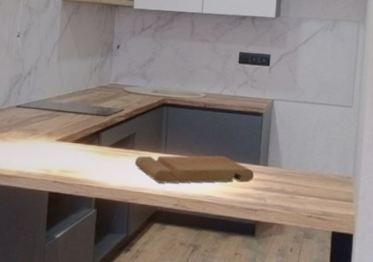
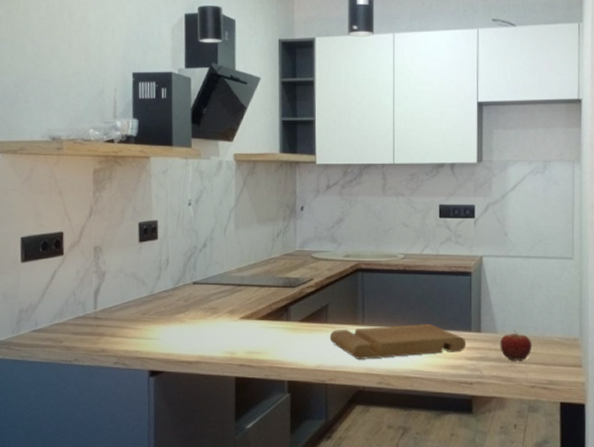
fruit: none [283,166,311,194] -> present [500,330,532,361]

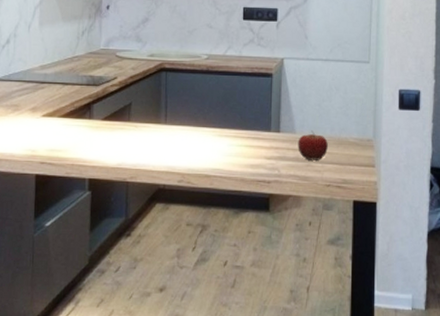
cutting board: present [329,323,467,359] -> none [131,123,266,158]

